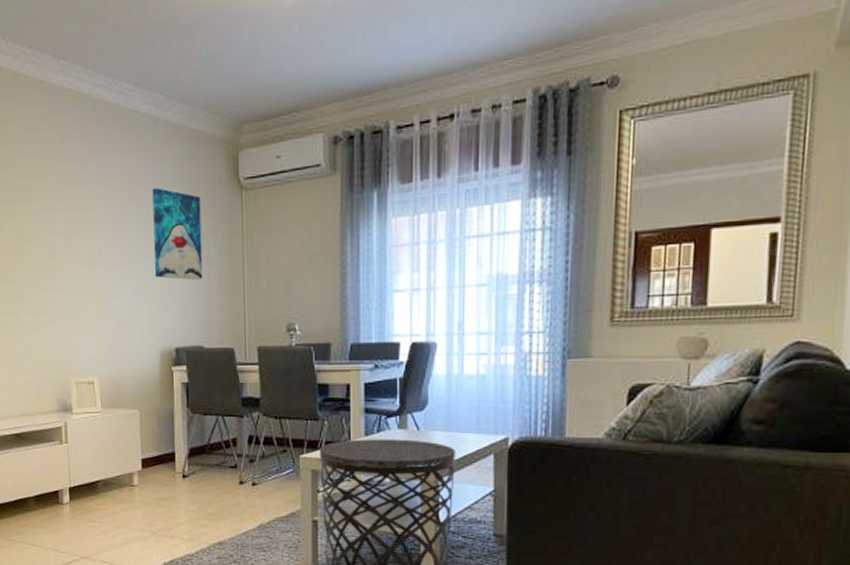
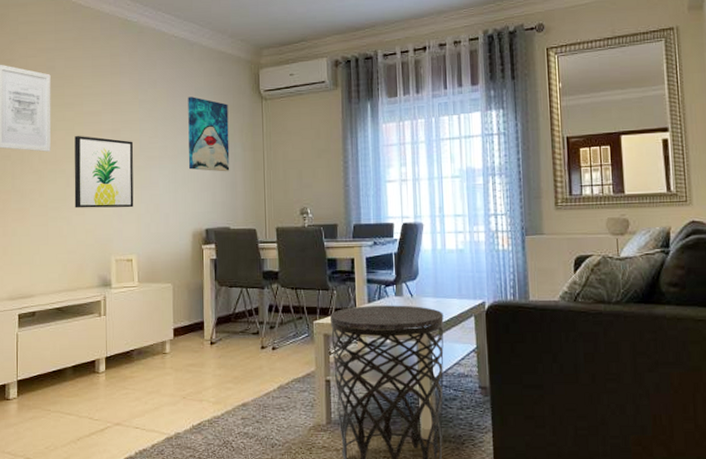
wall art: none [23,238,93,324] -> present [74,136,134,208]

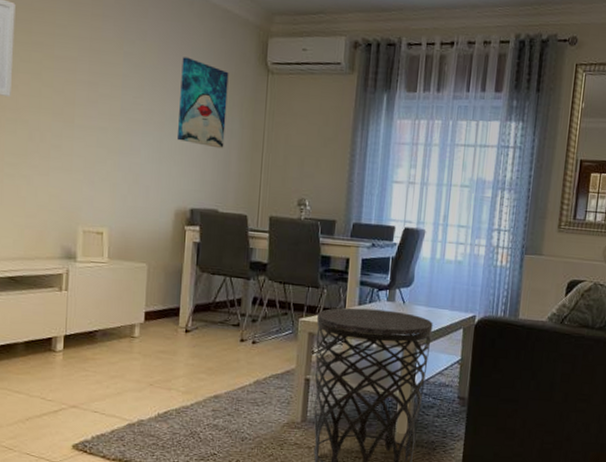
wall art: present [74,136,134,208] -> none [37,83,114,175]

